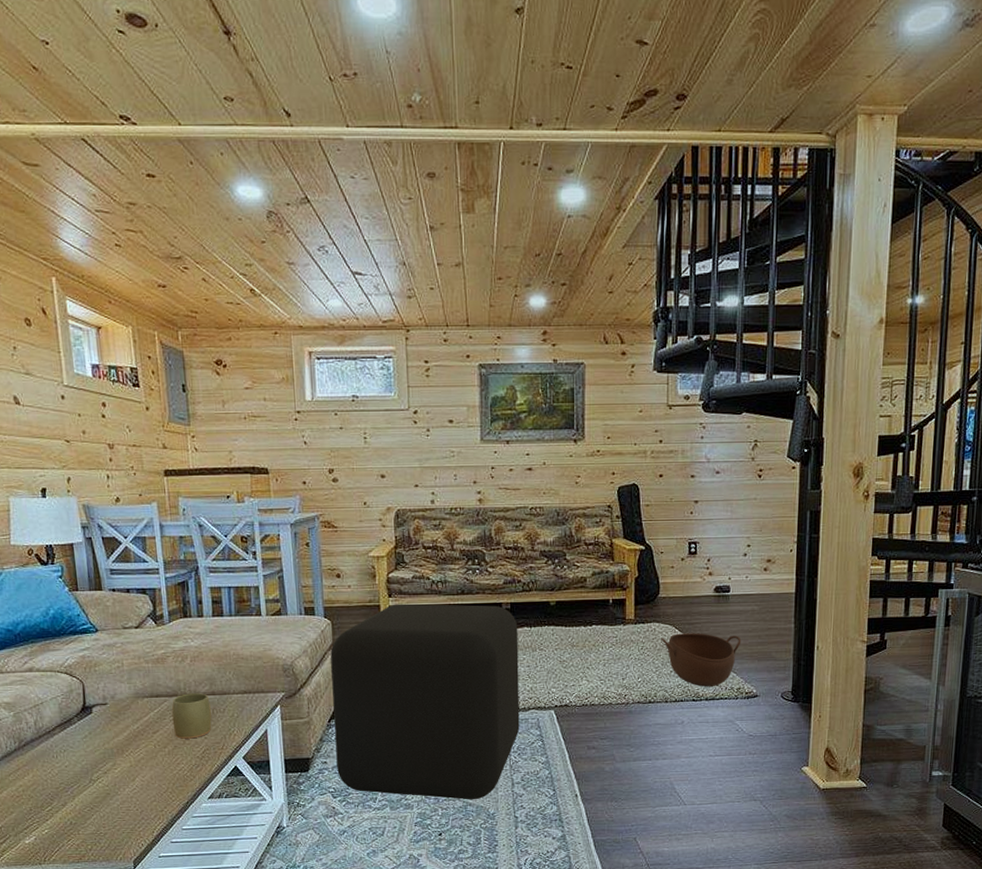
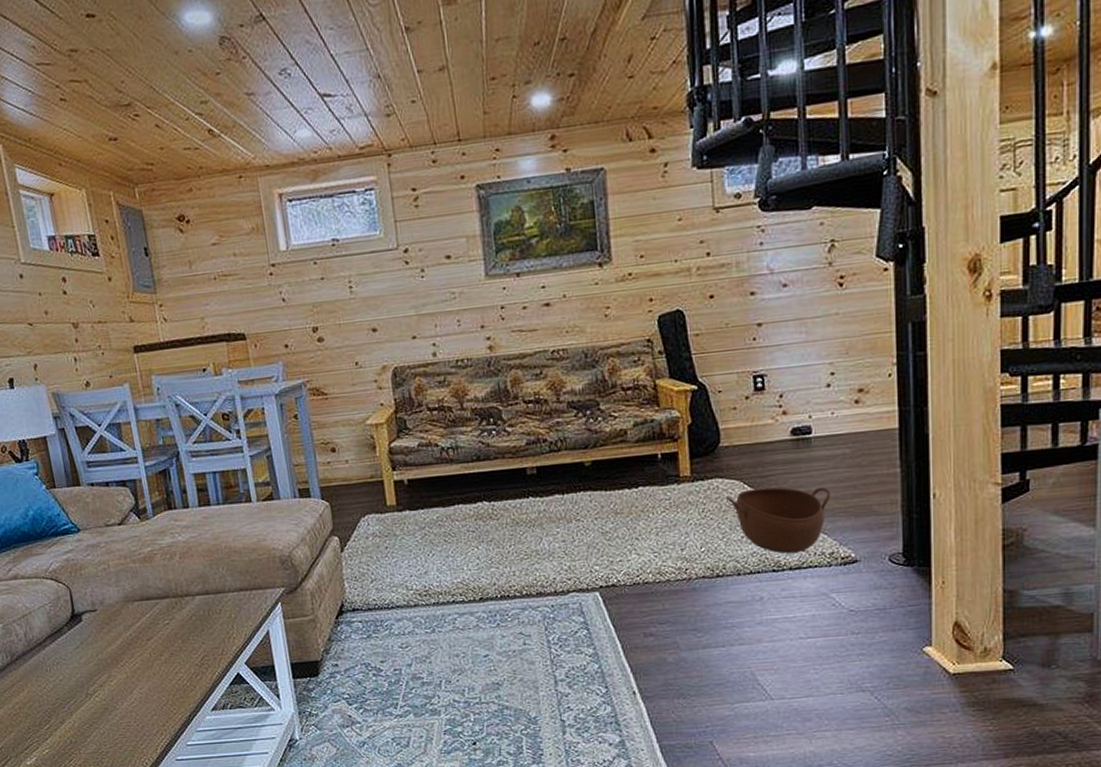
mug: present [171,693,212,739] -> none [164,593,209,645]
cube: present [330,603,520,800] -> none [331,471,559,702]

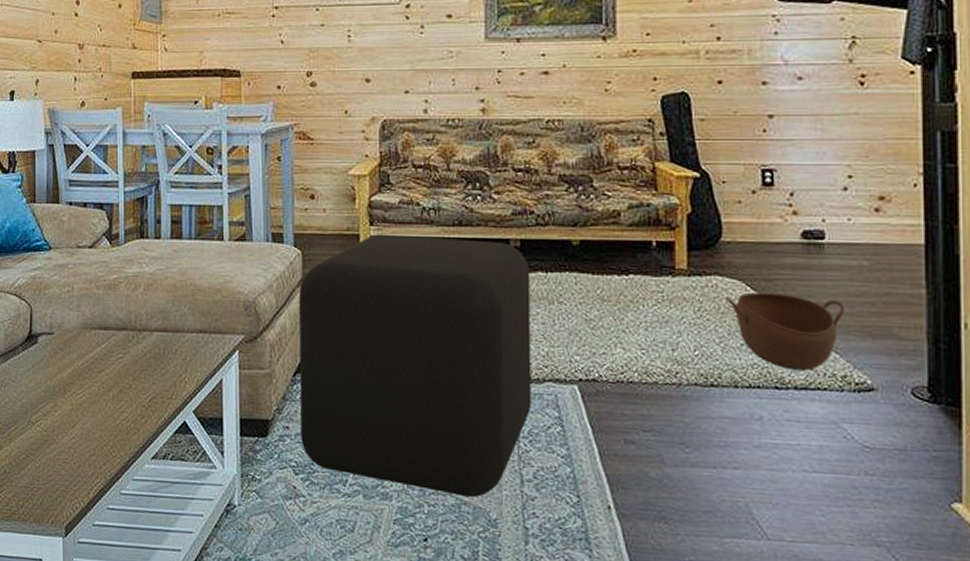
cube: none [331,471,559,702] -> present [299,234,532,498]

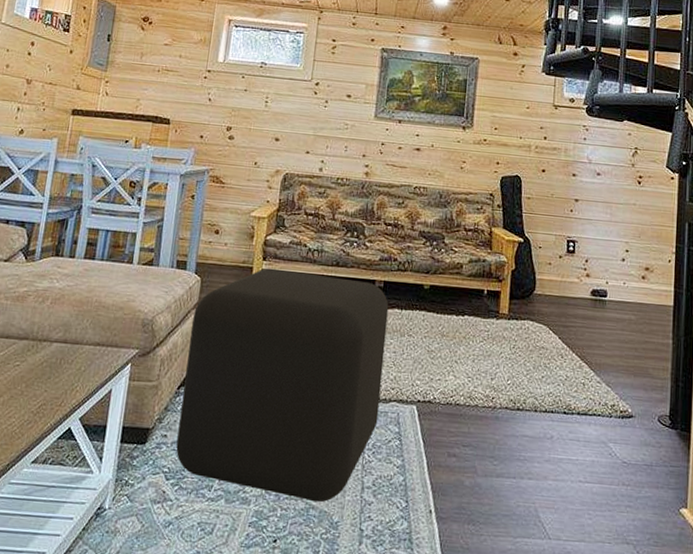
basket: present [726,292,845,370] -> none [534,335,617,400]

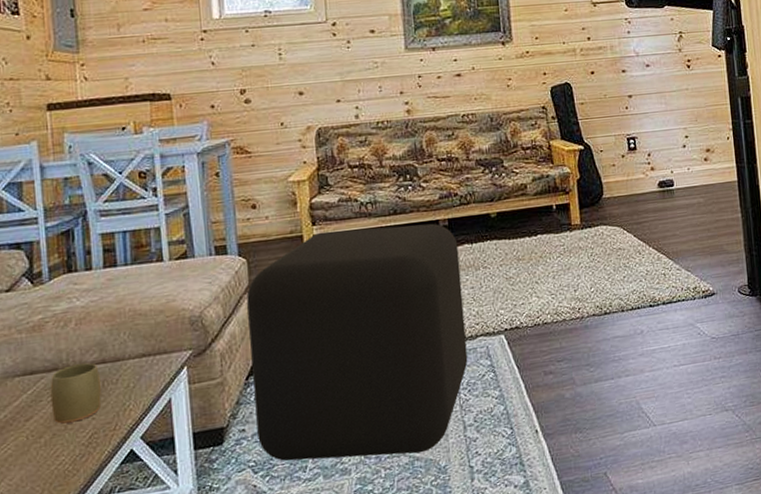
mug: none [14,338,60,390] -> present [50,362,102,424]

